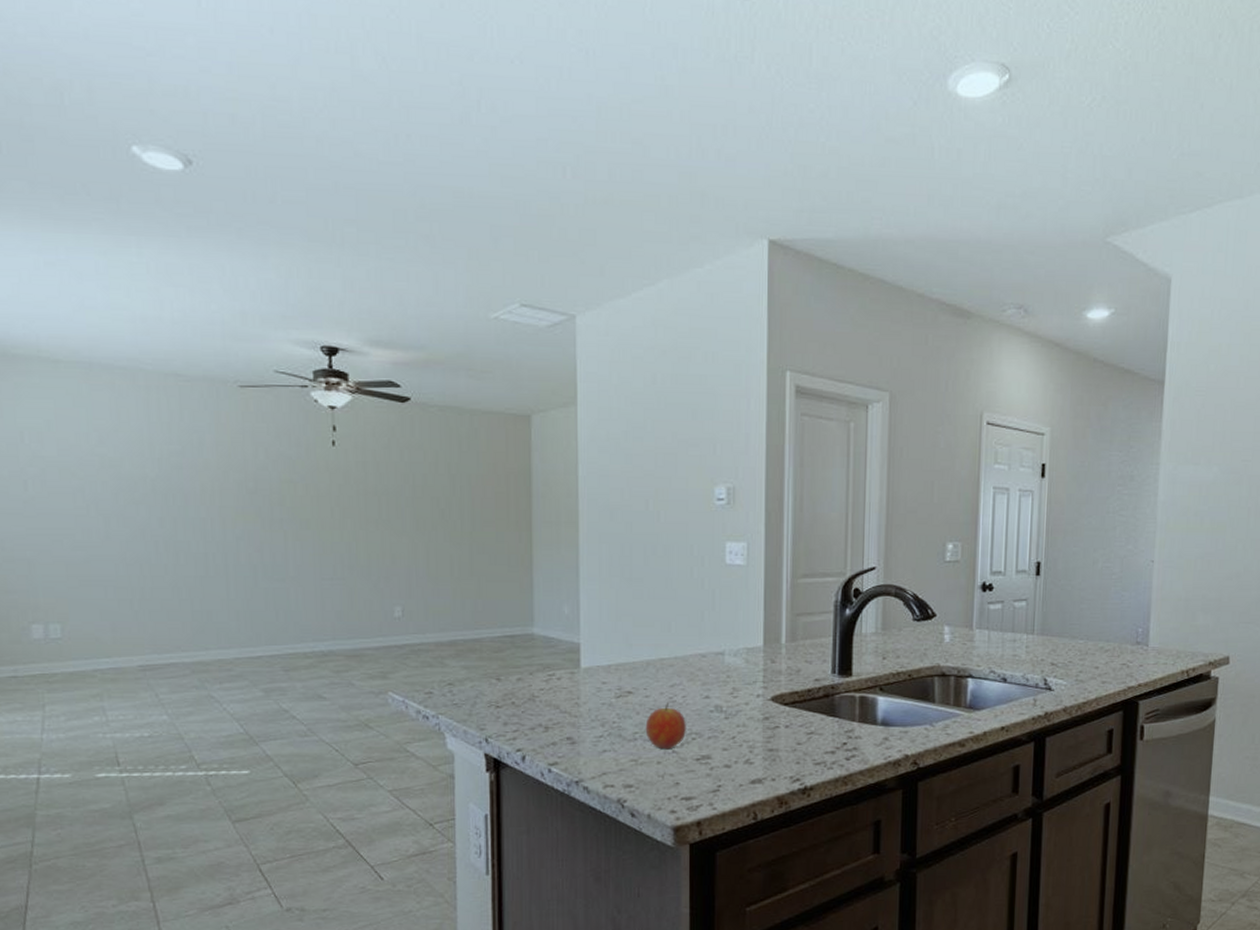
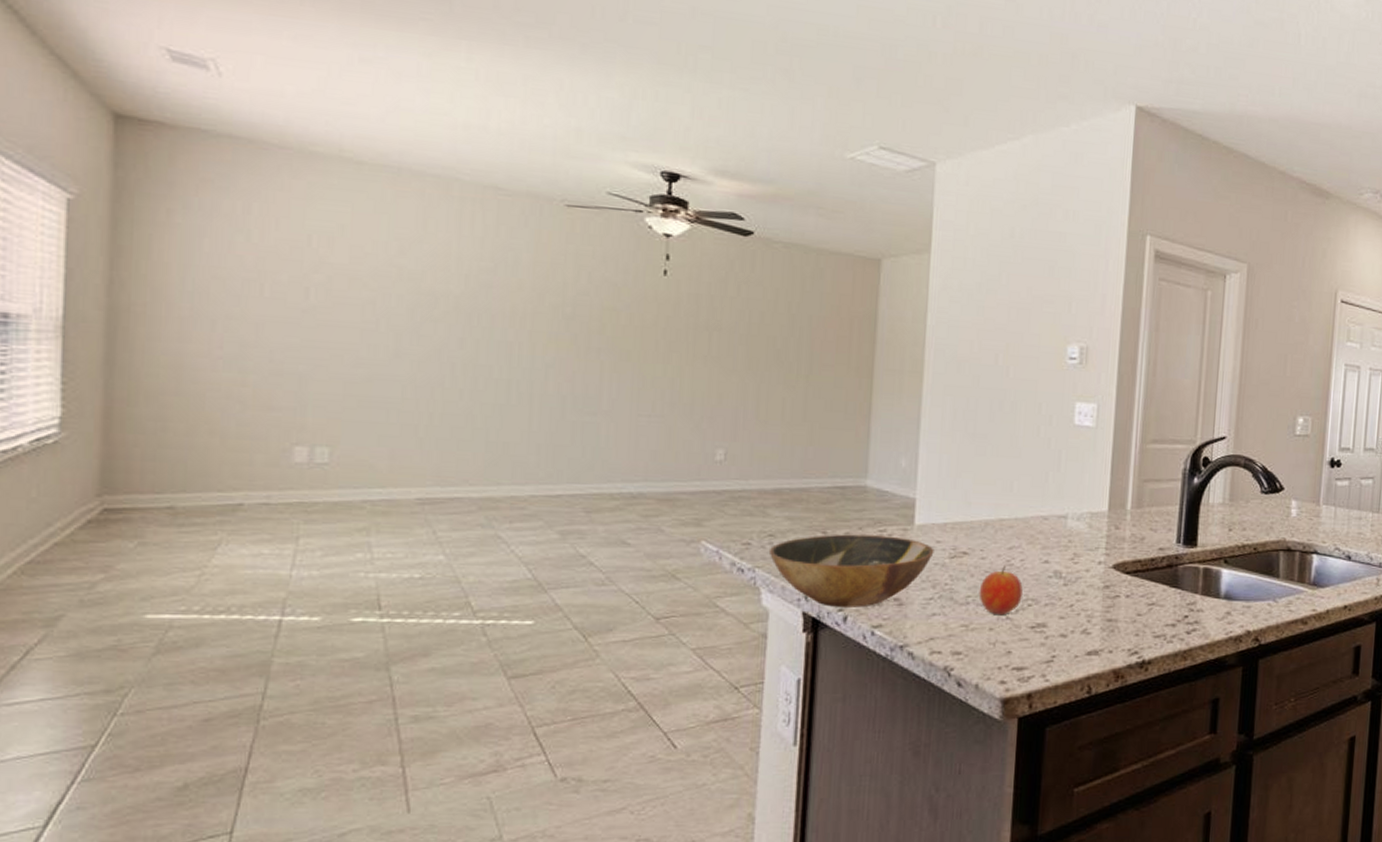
bowl: none [449,679,601,748] -> present [768,534,934,608]

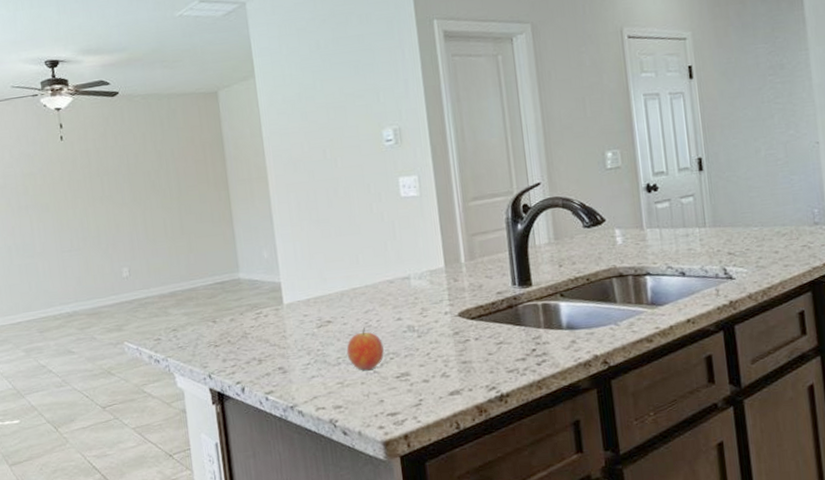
bowl: present [768,534,934,608] -> none [175,316,304,381]

